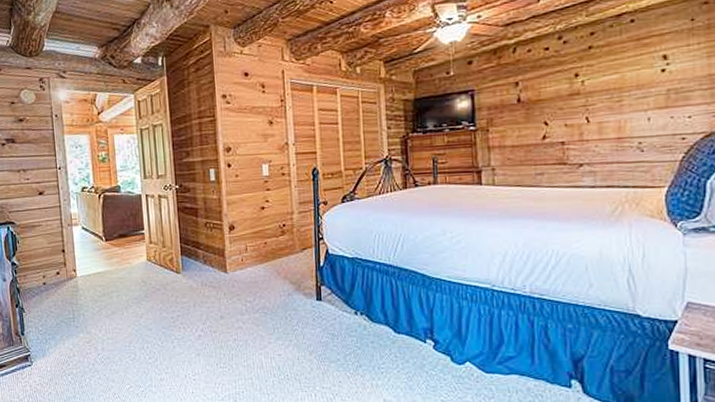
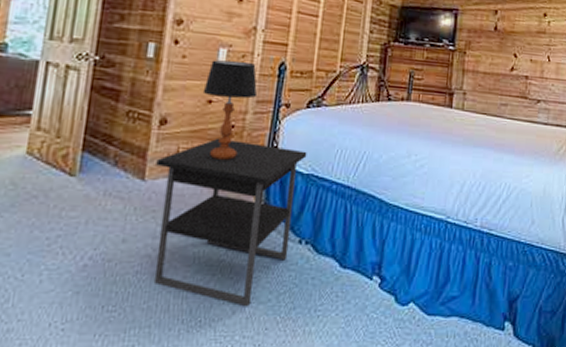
nightstand: none [232,235,349,365] -> present [153,138,307,307]
table lamp: none [256,173,299,252] -> present [202,60,258,160]

